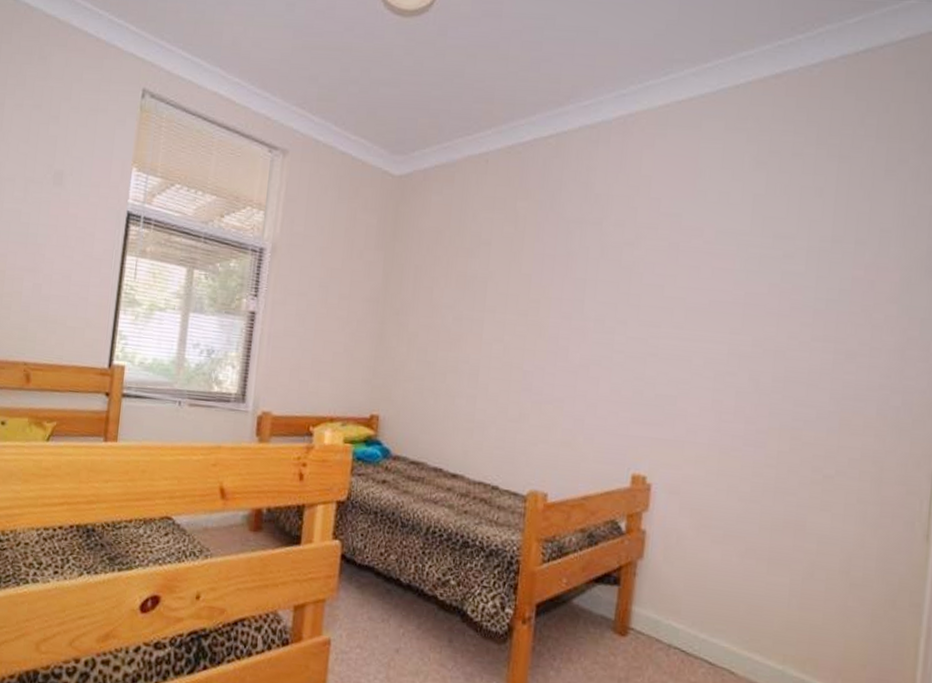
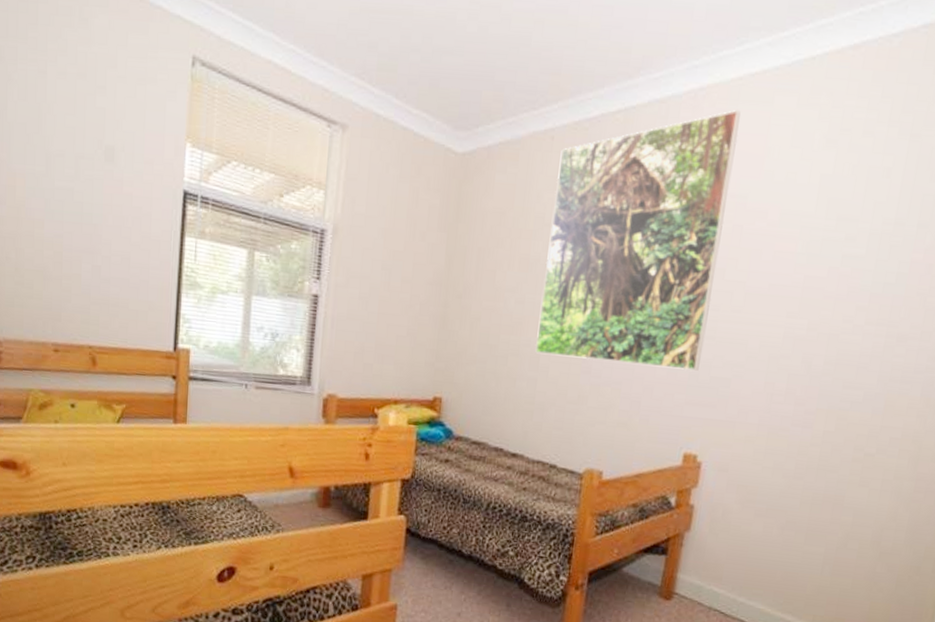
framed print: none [473,134,670,389] -> present [535,110,741,372]

